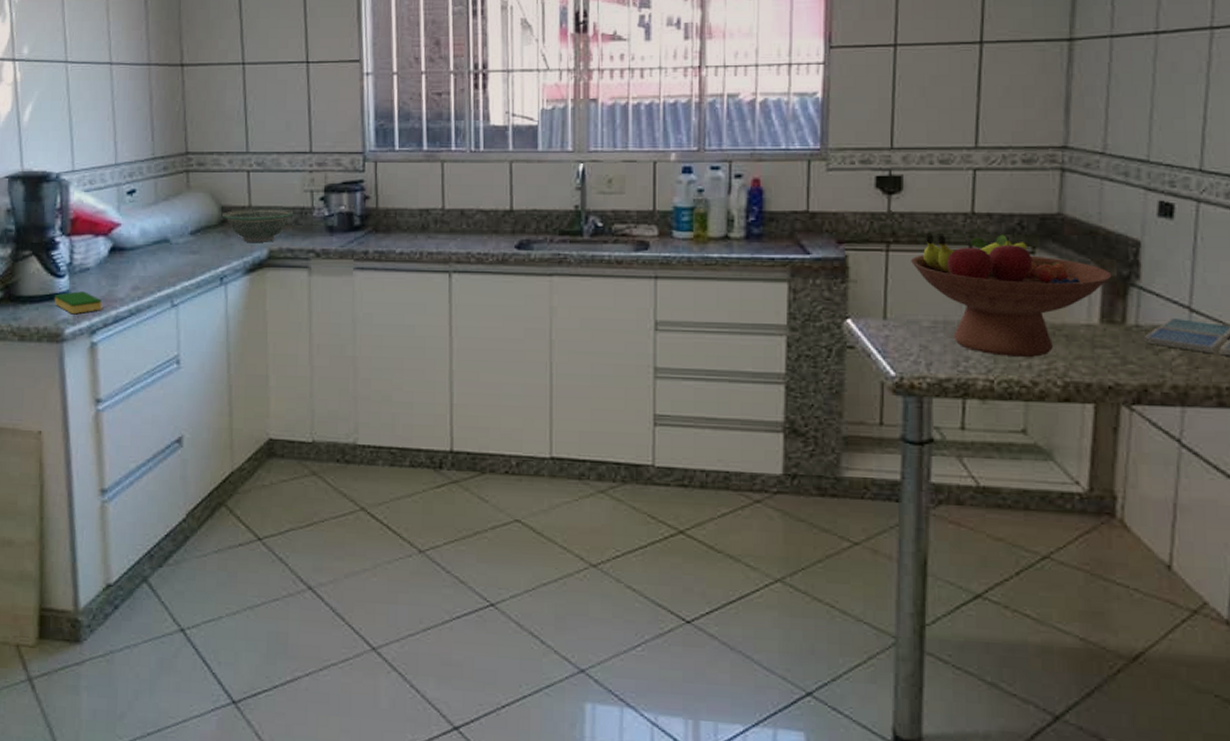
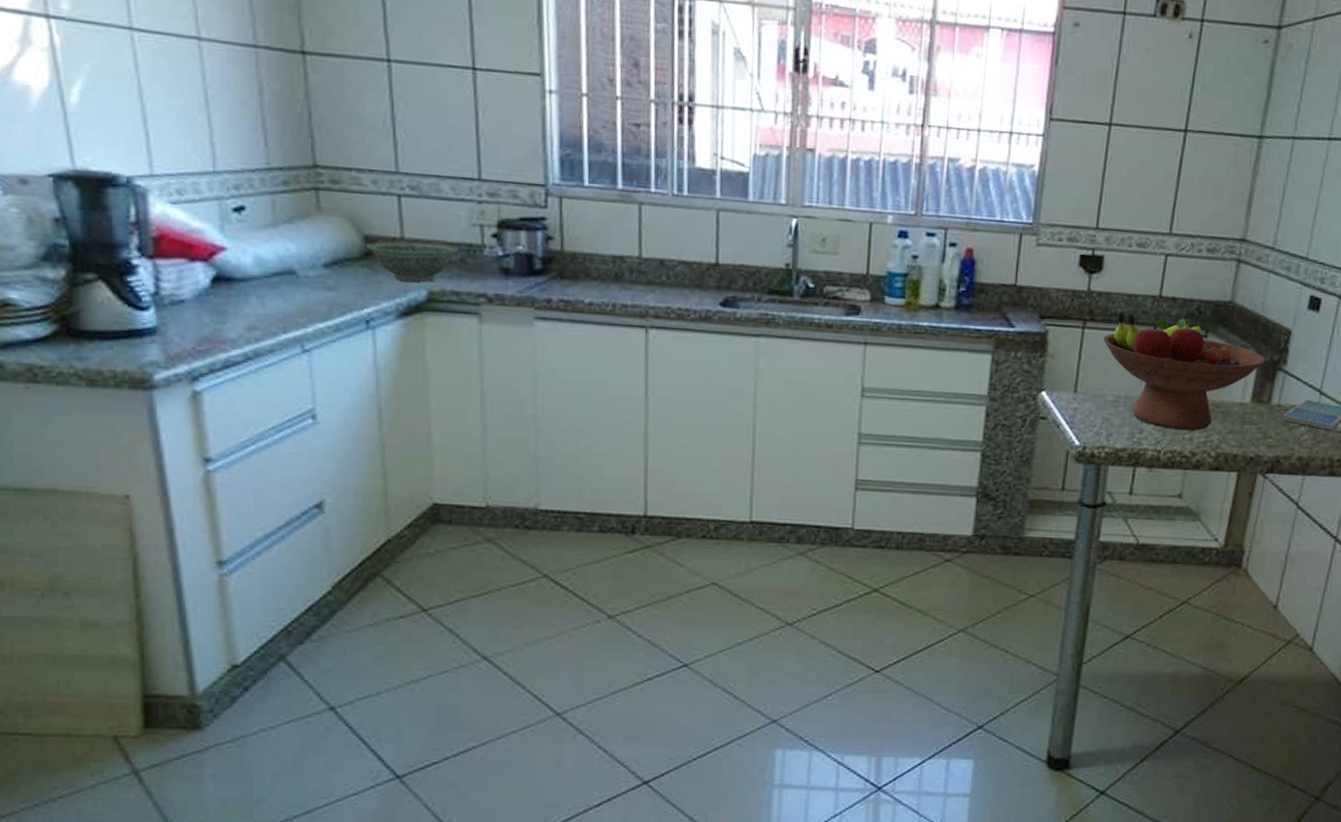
dish sponge: present [54,291,103,315] -> none [135,328,206,357]

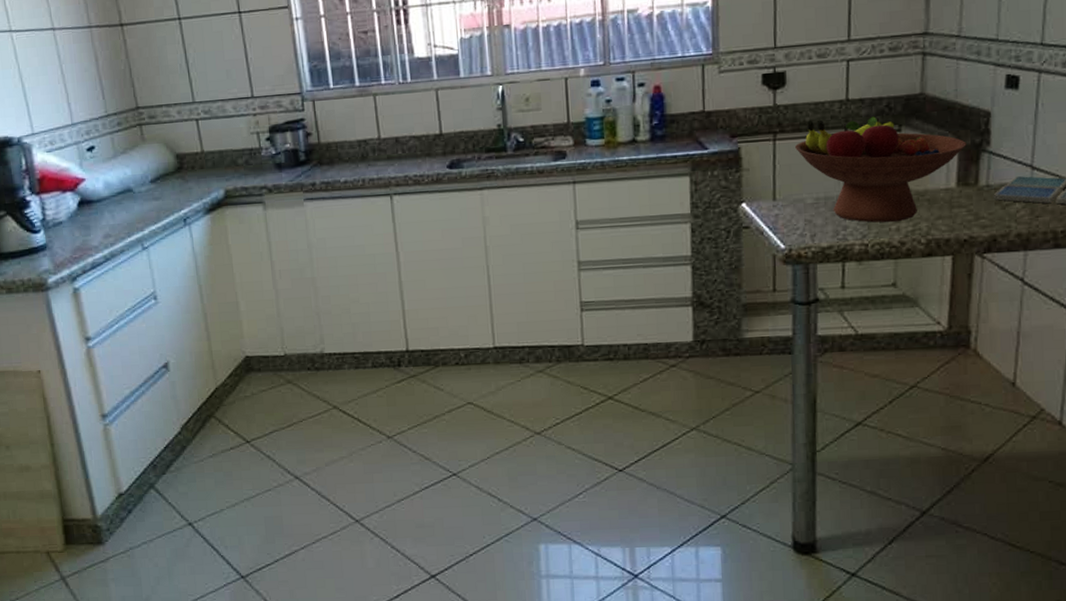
bowl: present [365,241,459,282] -> none [177,151,244,185]

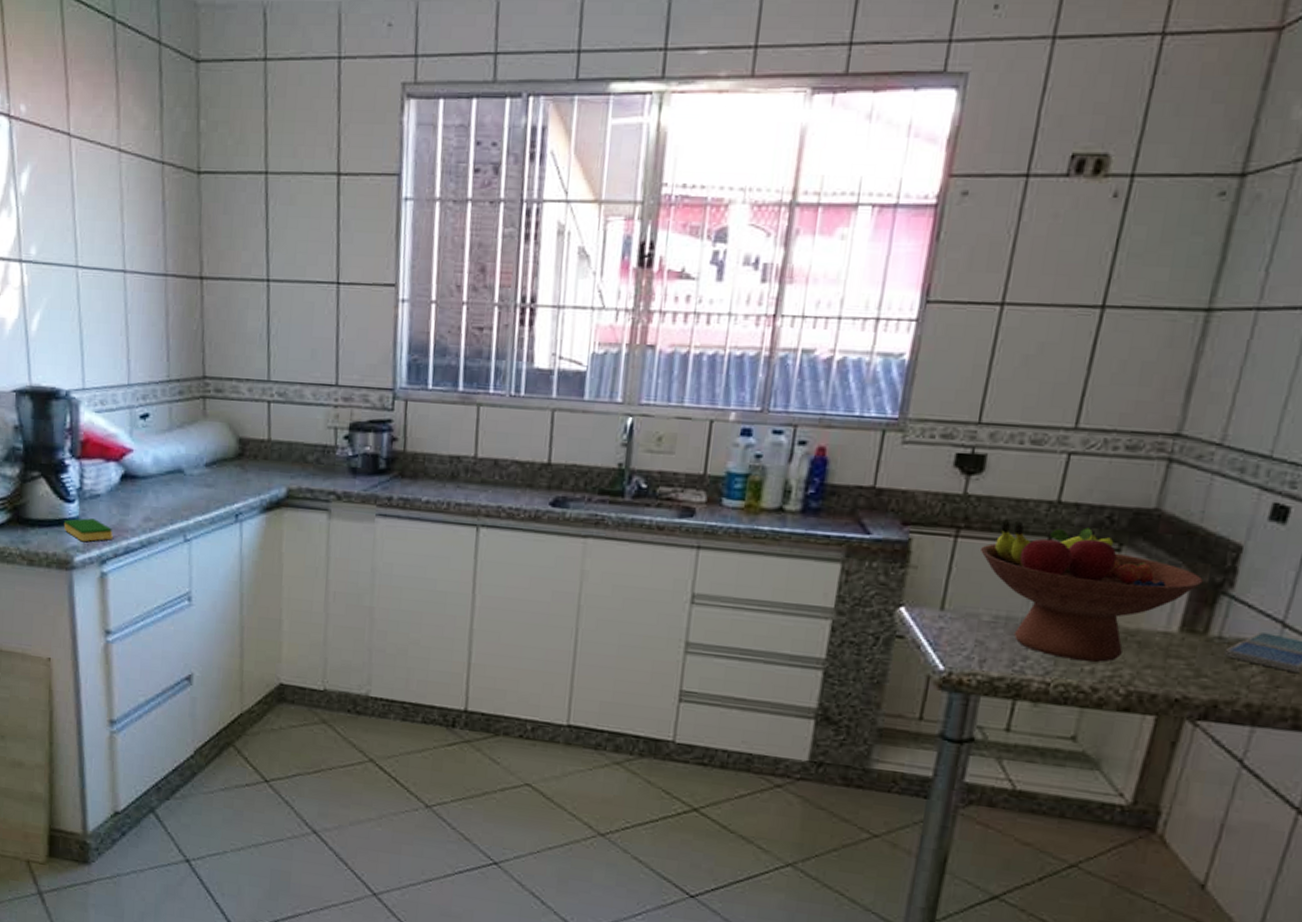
dish sponge: none [33,243,79,265] -> present [63,518,113,542]

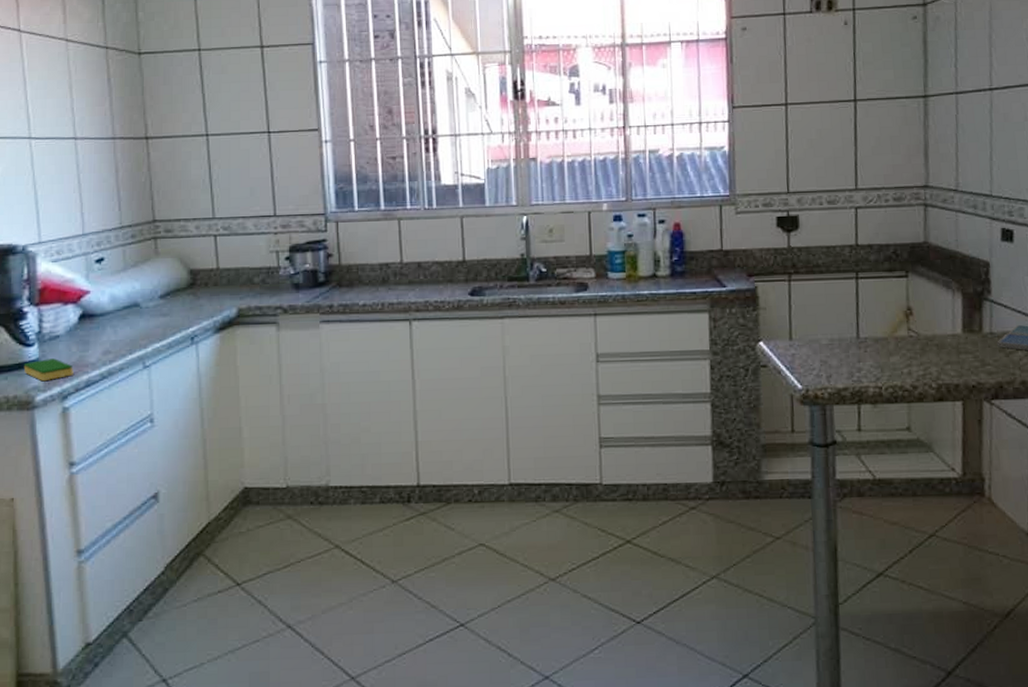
fruit bowl: present [981,519,1203,663] -> none [809,262,969,366]

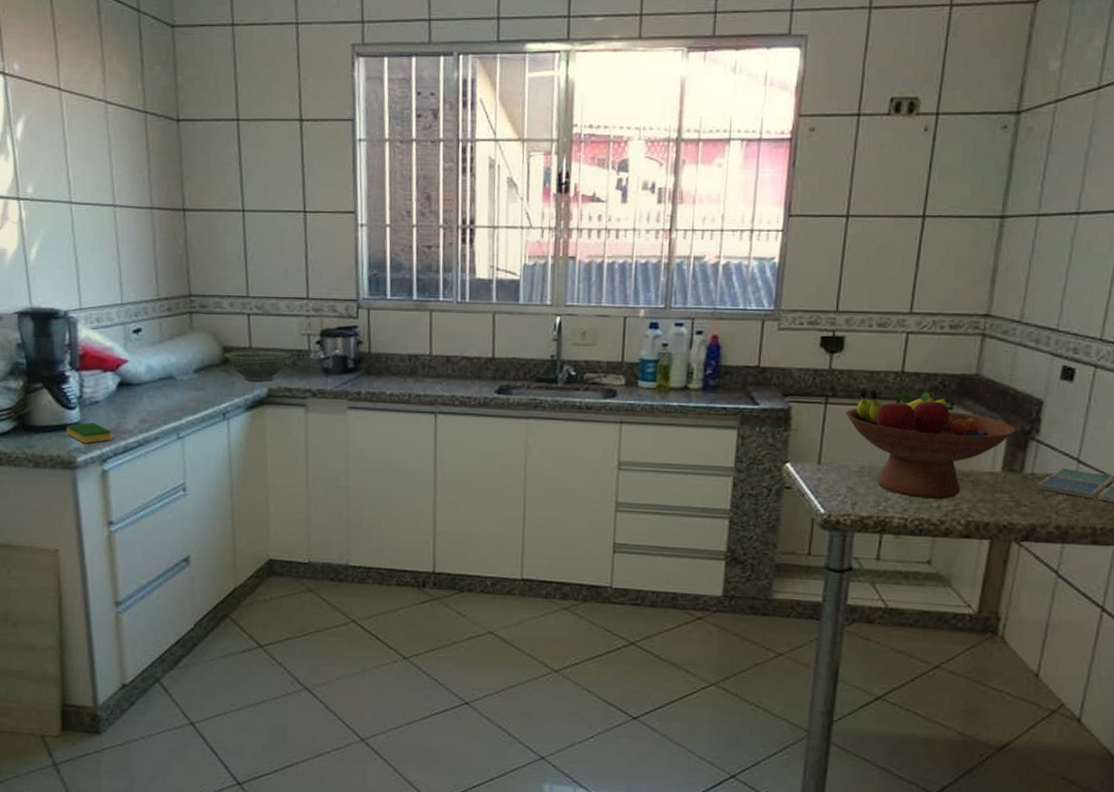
bowl: none [190,269,261,302] -> present [223,349,292,381]
fruit bowl: none [809,262,969,366] -> present [846,388,1016,500]

